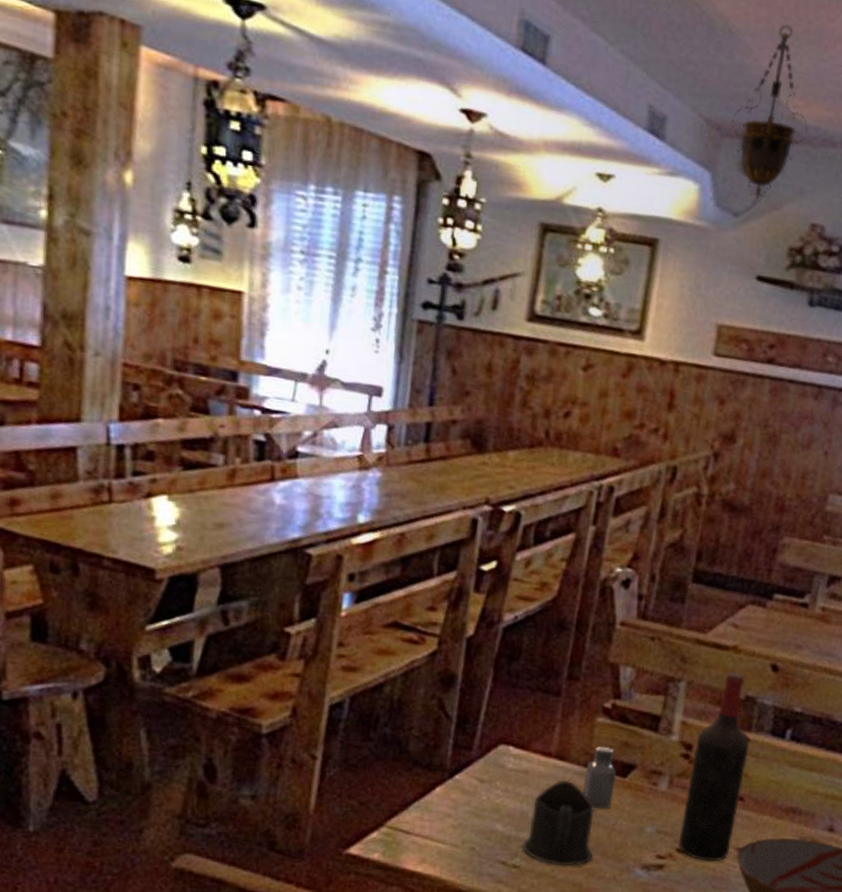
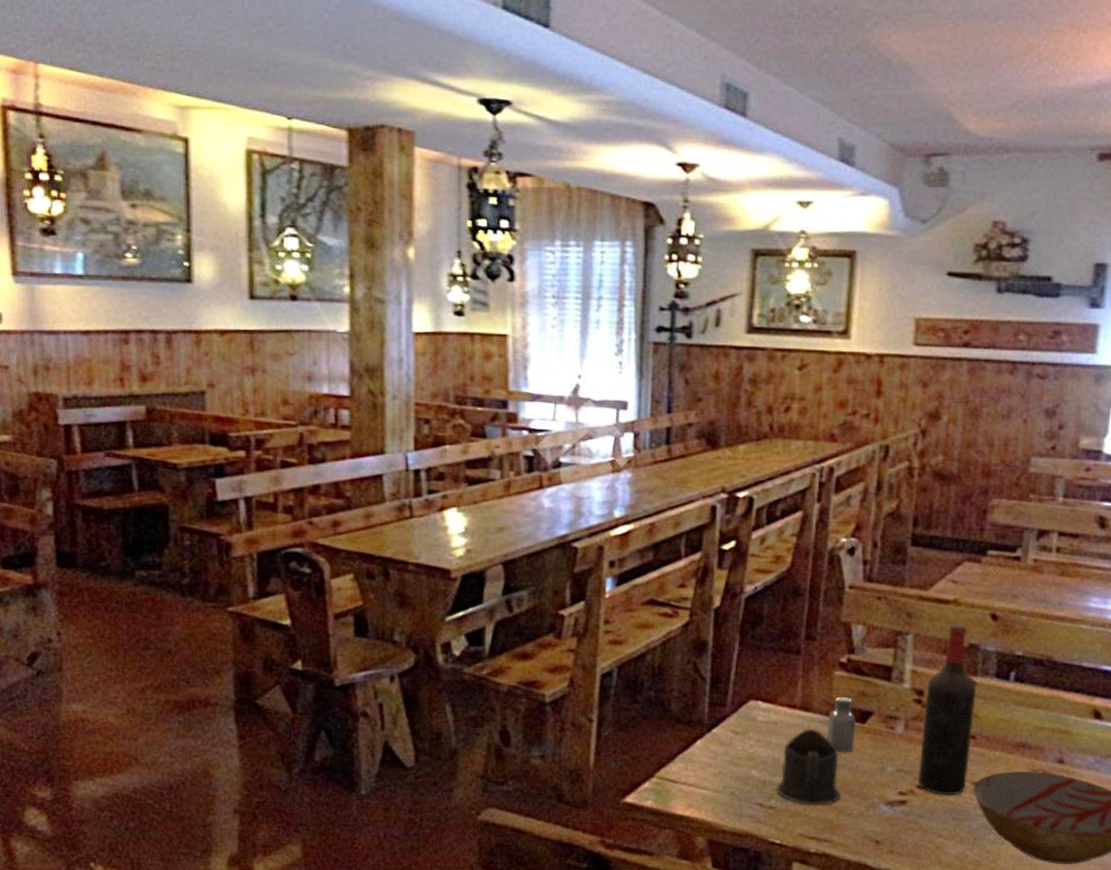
hanging lantern: present [731,24,808,199] -> none [913,53,983,206]

